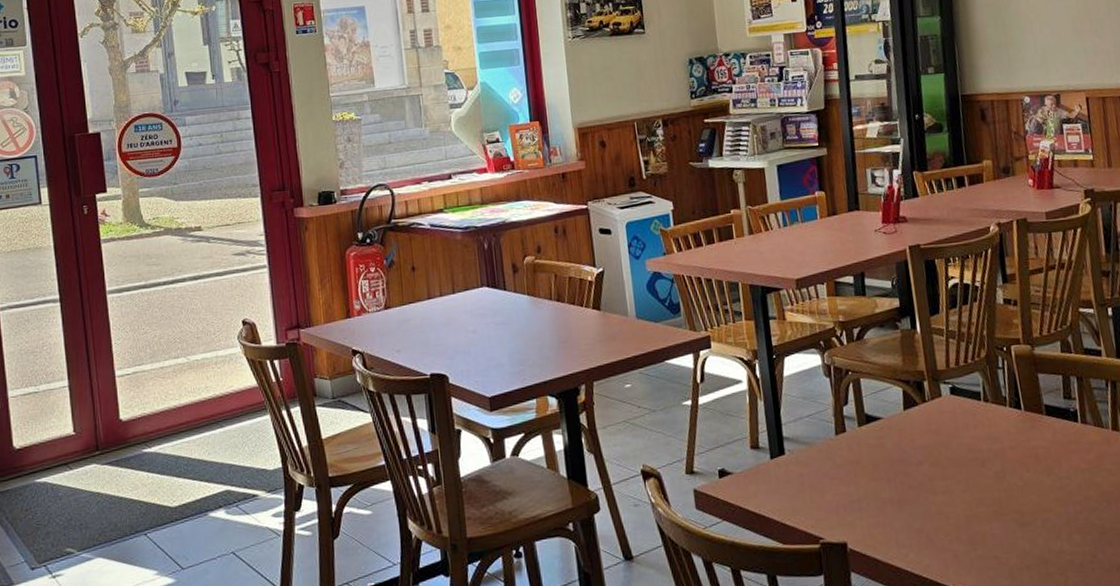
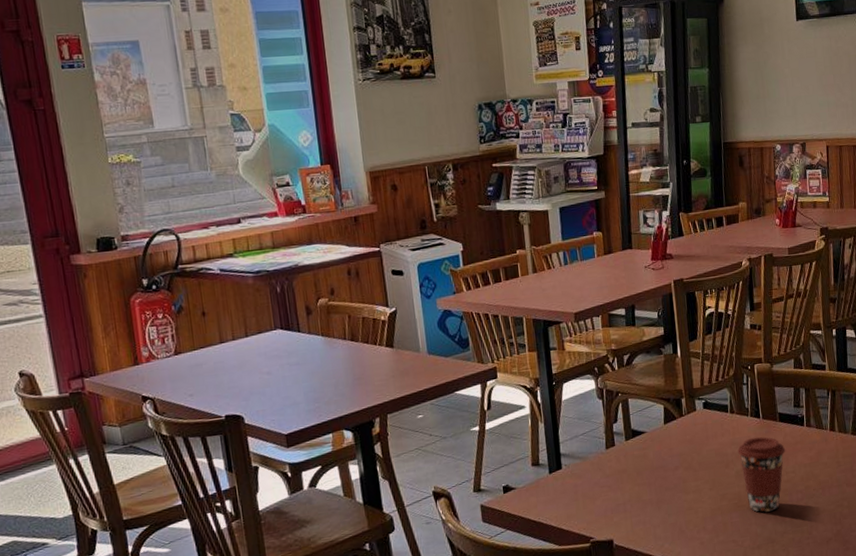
coffee cup: none [995,432,1057,525] -> present [737,437,786,513]

